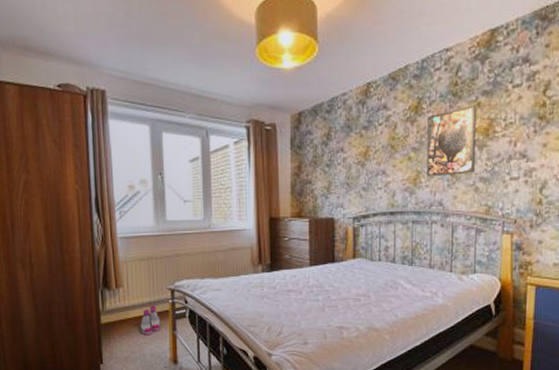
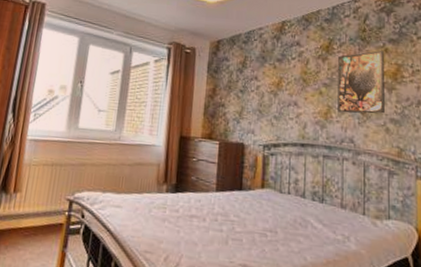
boots: present [140,305,162,336] -> none [28,216,53,251]

